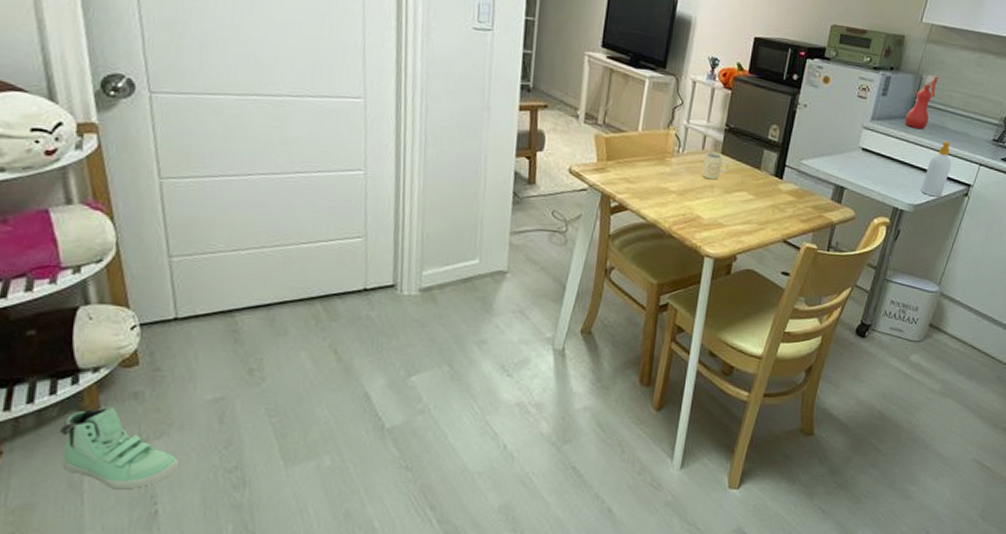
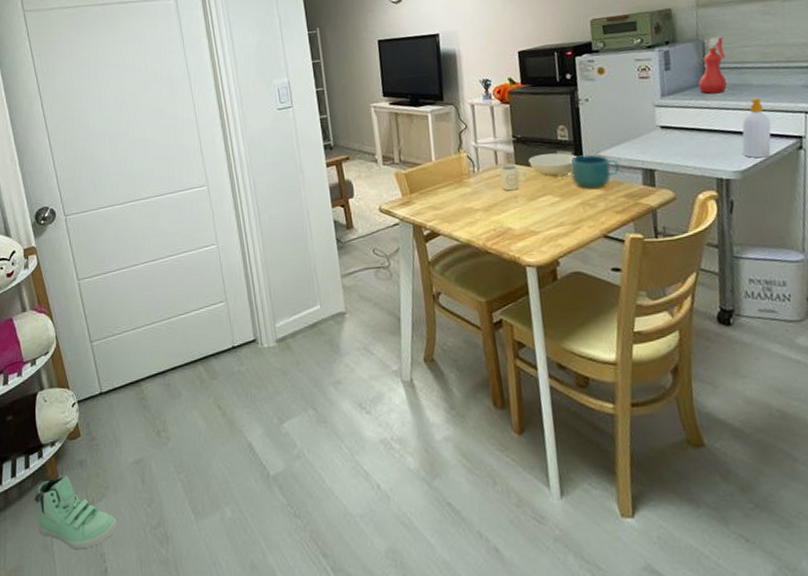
bowl: none [734,149,781,176] -> present [528,152,577,178]
cup: none [770,159,817,194] -> present [571,154,620,188]

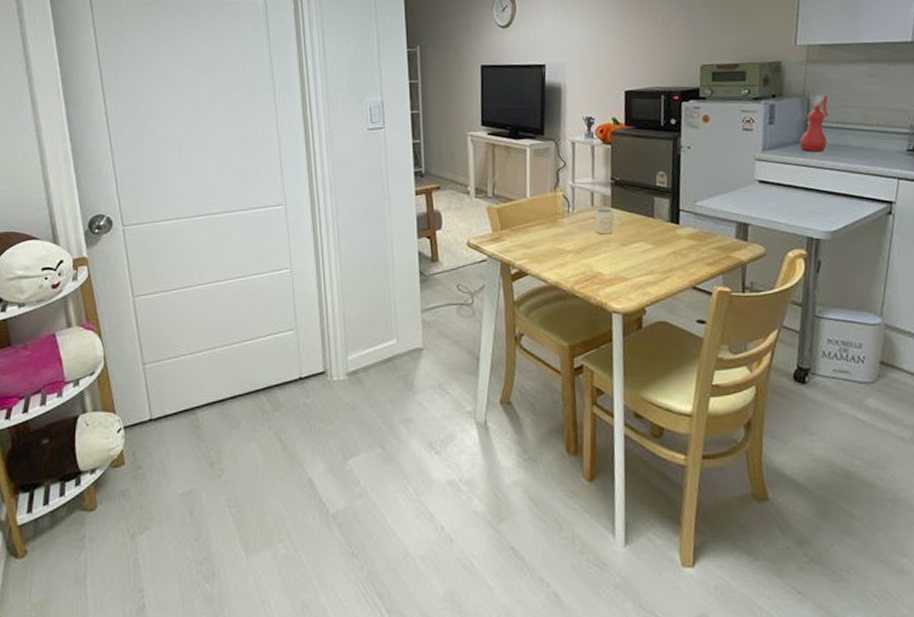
sneaker: present [34,475,118,550] -> none [68,505,161,584]
bowl: present [528,152,577,178] -> none [624,199,673,224]
cup: present [571,154,620,188] -> none [666,203,715,238]
soap bottle: present [742,98,771,159] -> none [834,160,865,220]

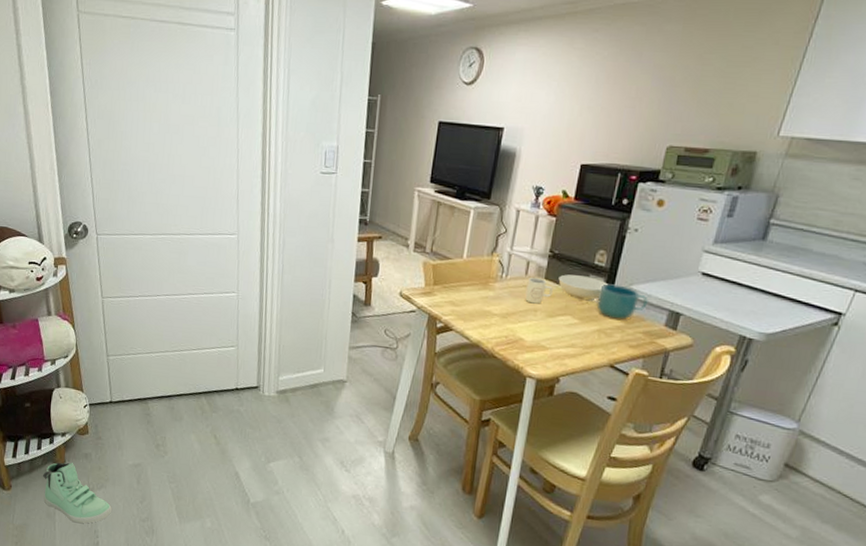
sneaker: none [68,505,161,584] -> present [43,462,113,524]
bowl: none [624,199,673,224] -> present [558,274,608,301]
cup: none [666,203,715,238] -> present [596,284,648,319]
spray bottle: present [800,95,829,152] -> none [755,193,801,253]

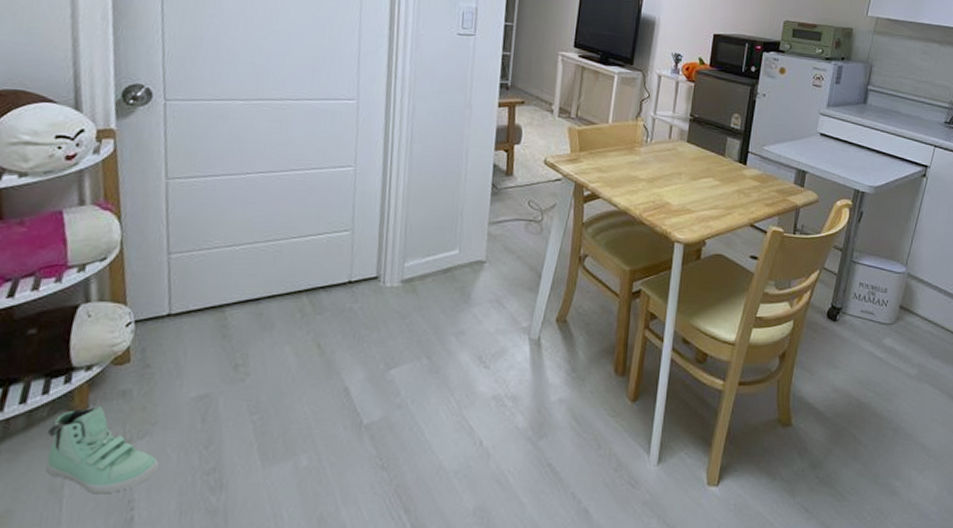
mug: present [524,277,553,304] -> none [669,140,695,167]
bowl: present [558,274,608,301] -> none [699,137,743,163]
cup: present [596,284,648,319] -> none [735,145,779,179]

